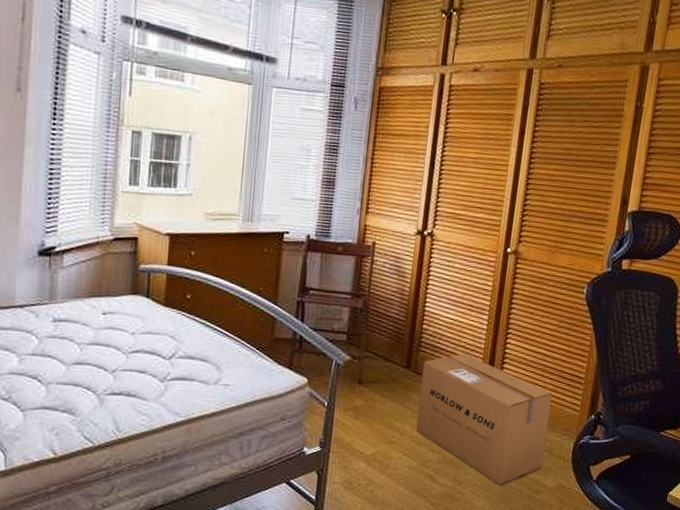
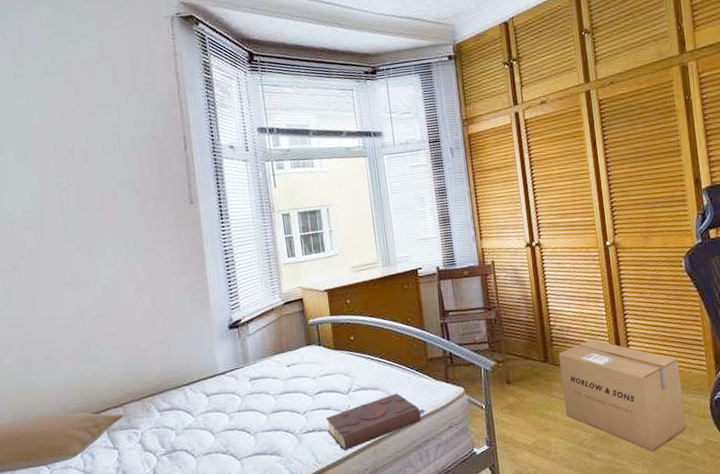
book: none [136,369,258,423] -> present [325,393,426,451]

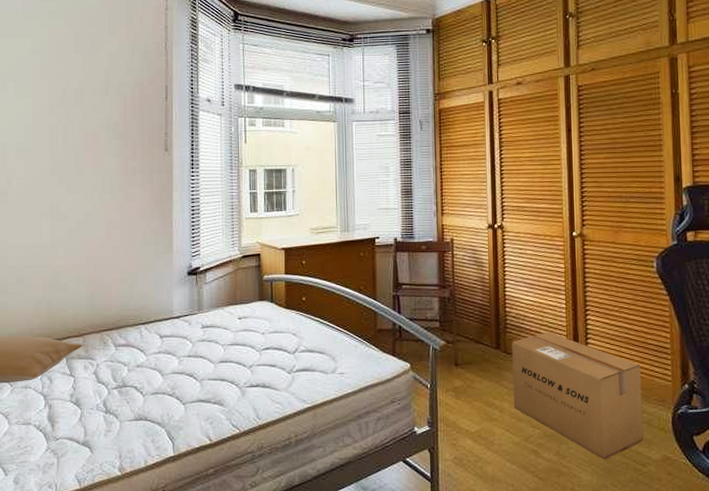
book: present [325,393,426,451] -> none [270,359,370,410]

